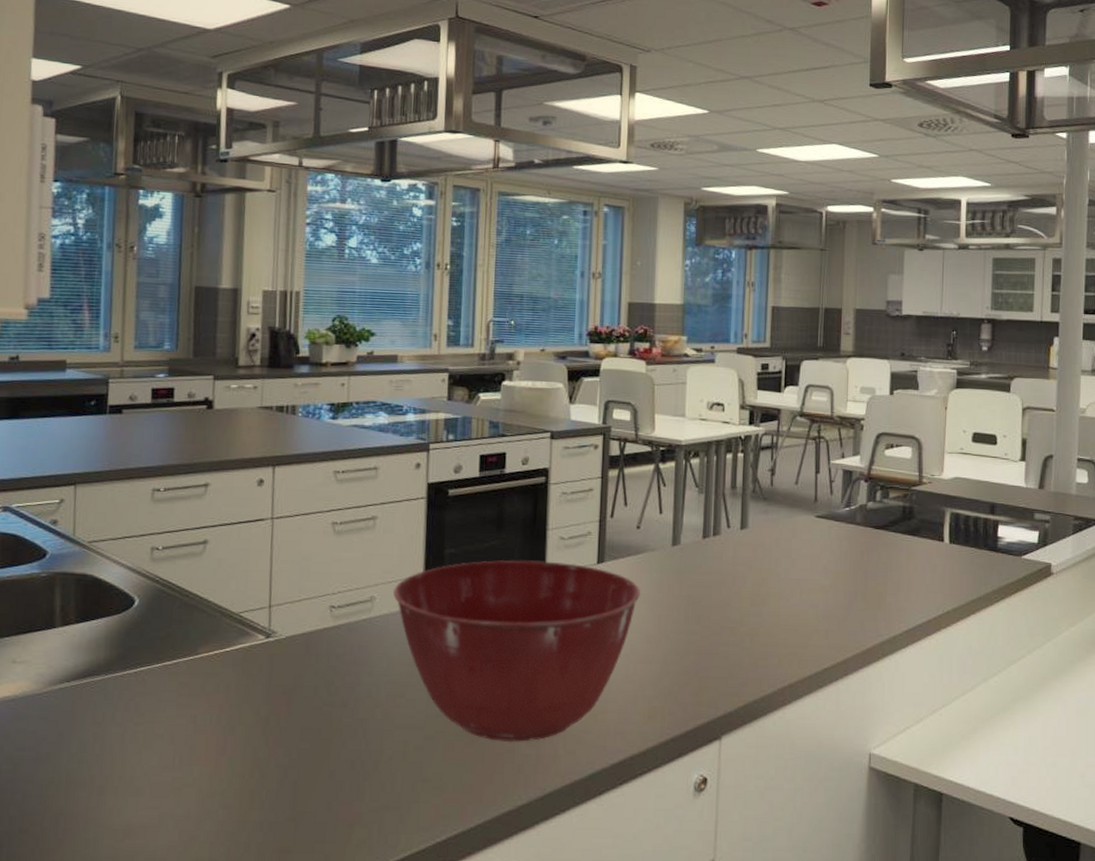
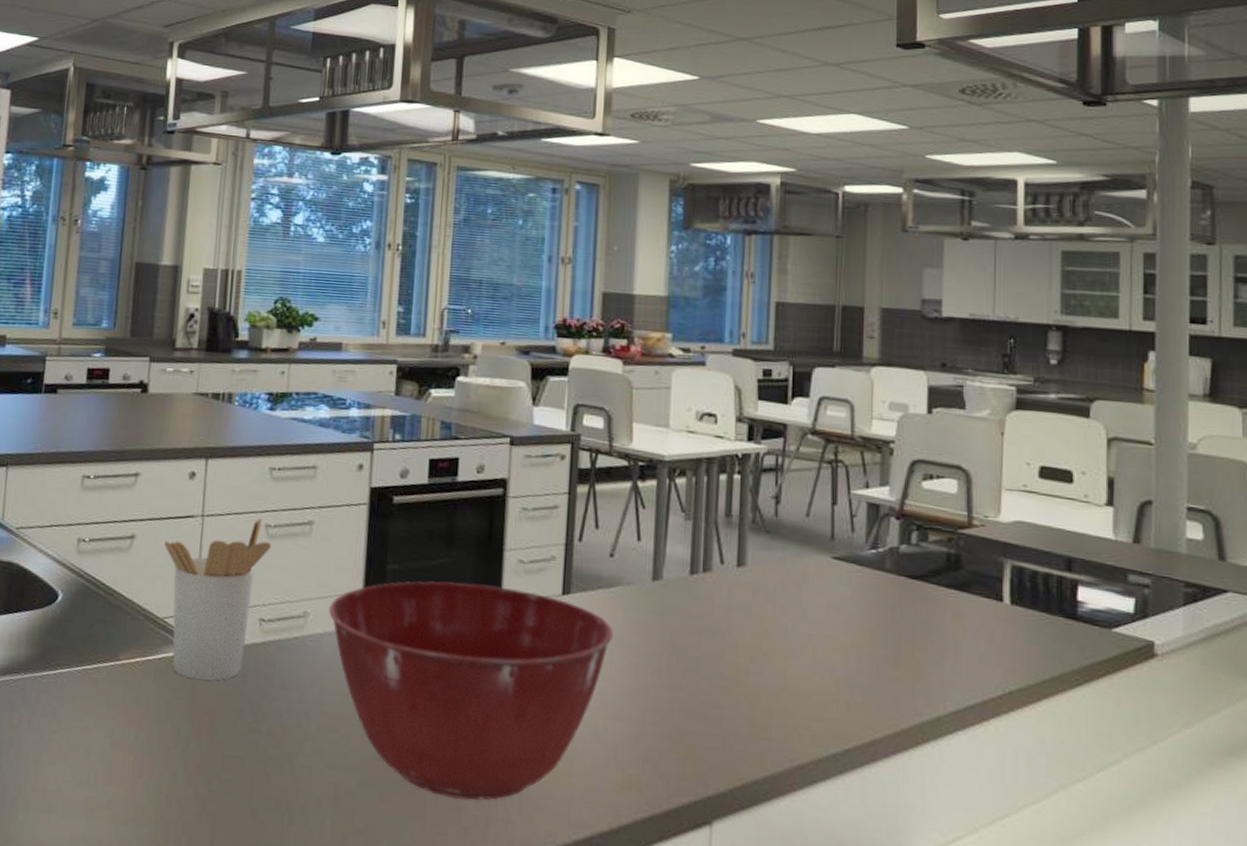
utensil holder: none [236,517,338,665] -> present [163,518,271,681]

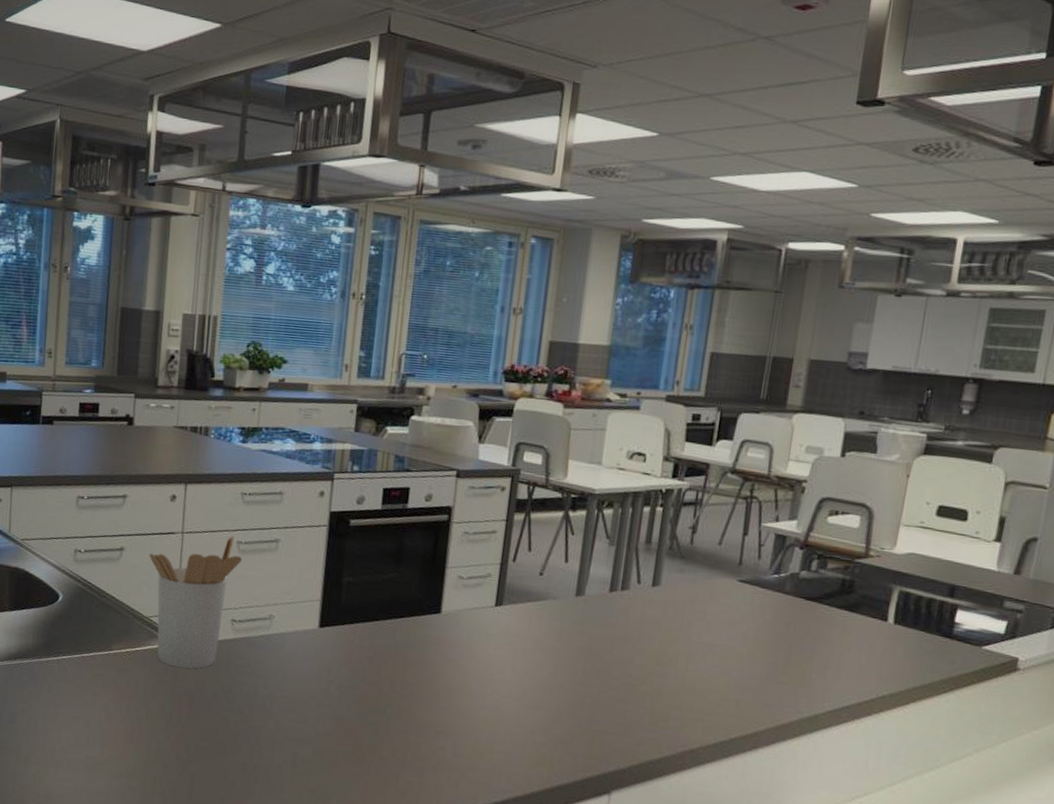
mixing bowl: present [328,581,613,801] -> none [290,592,538,769]

